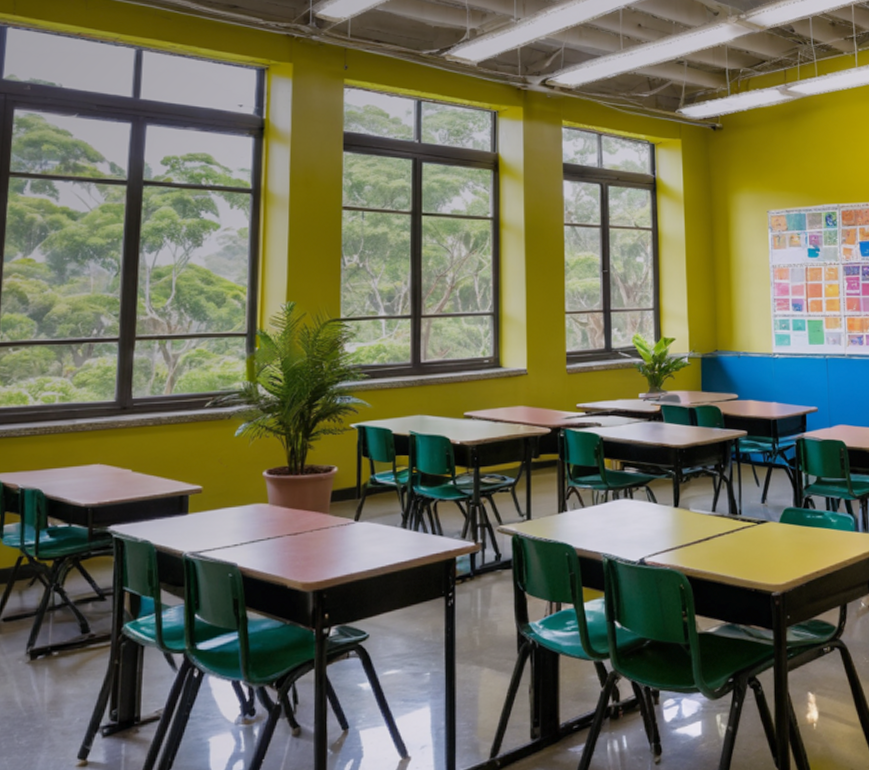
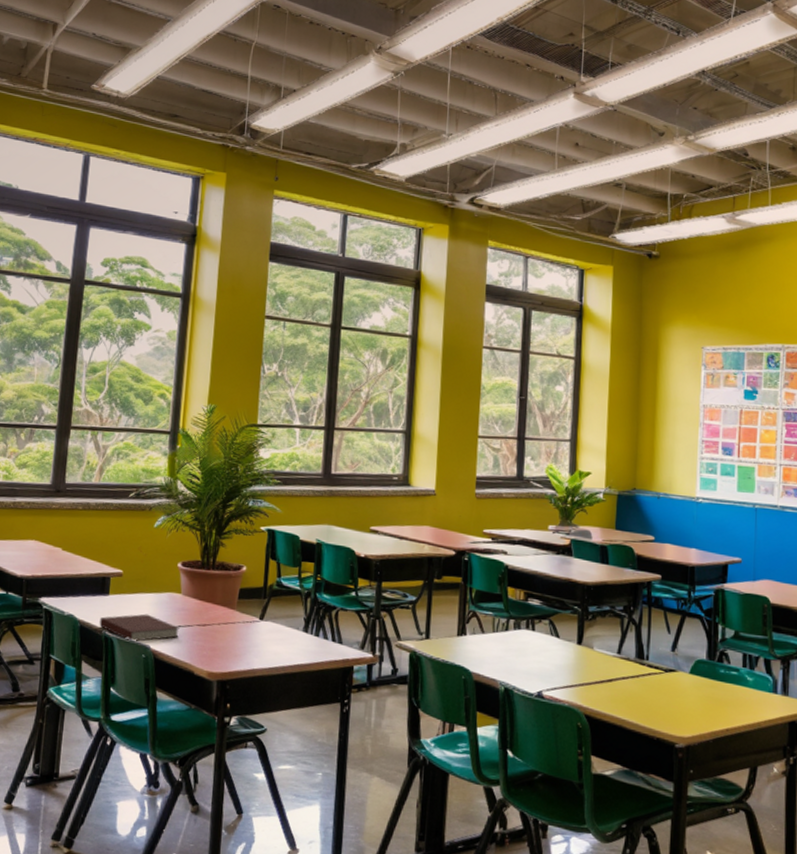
notebook: none [178,529,269,562] -> present [99,614,180,642]

